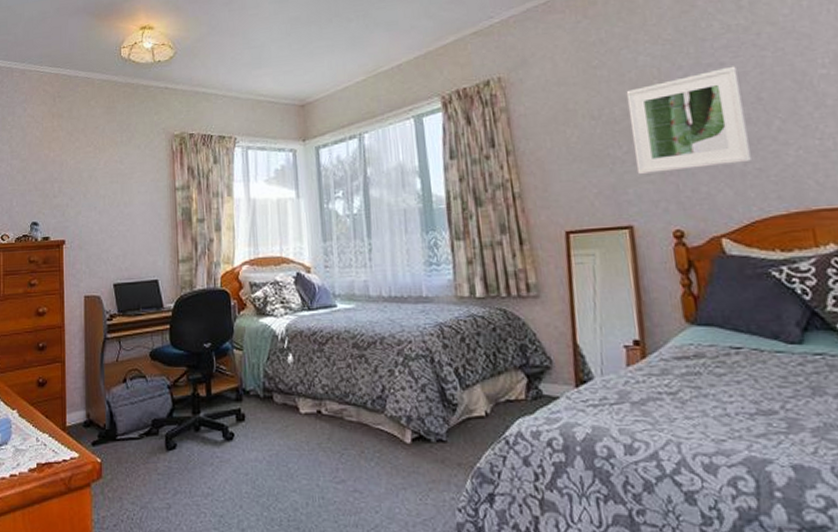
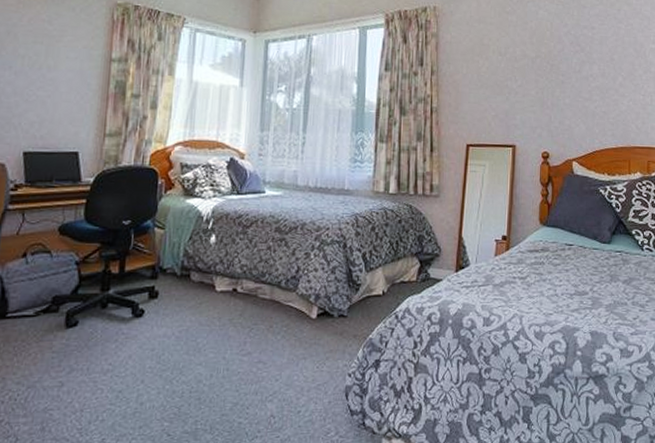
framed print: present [626,66,753,175] -> none [525,31,602,106]

